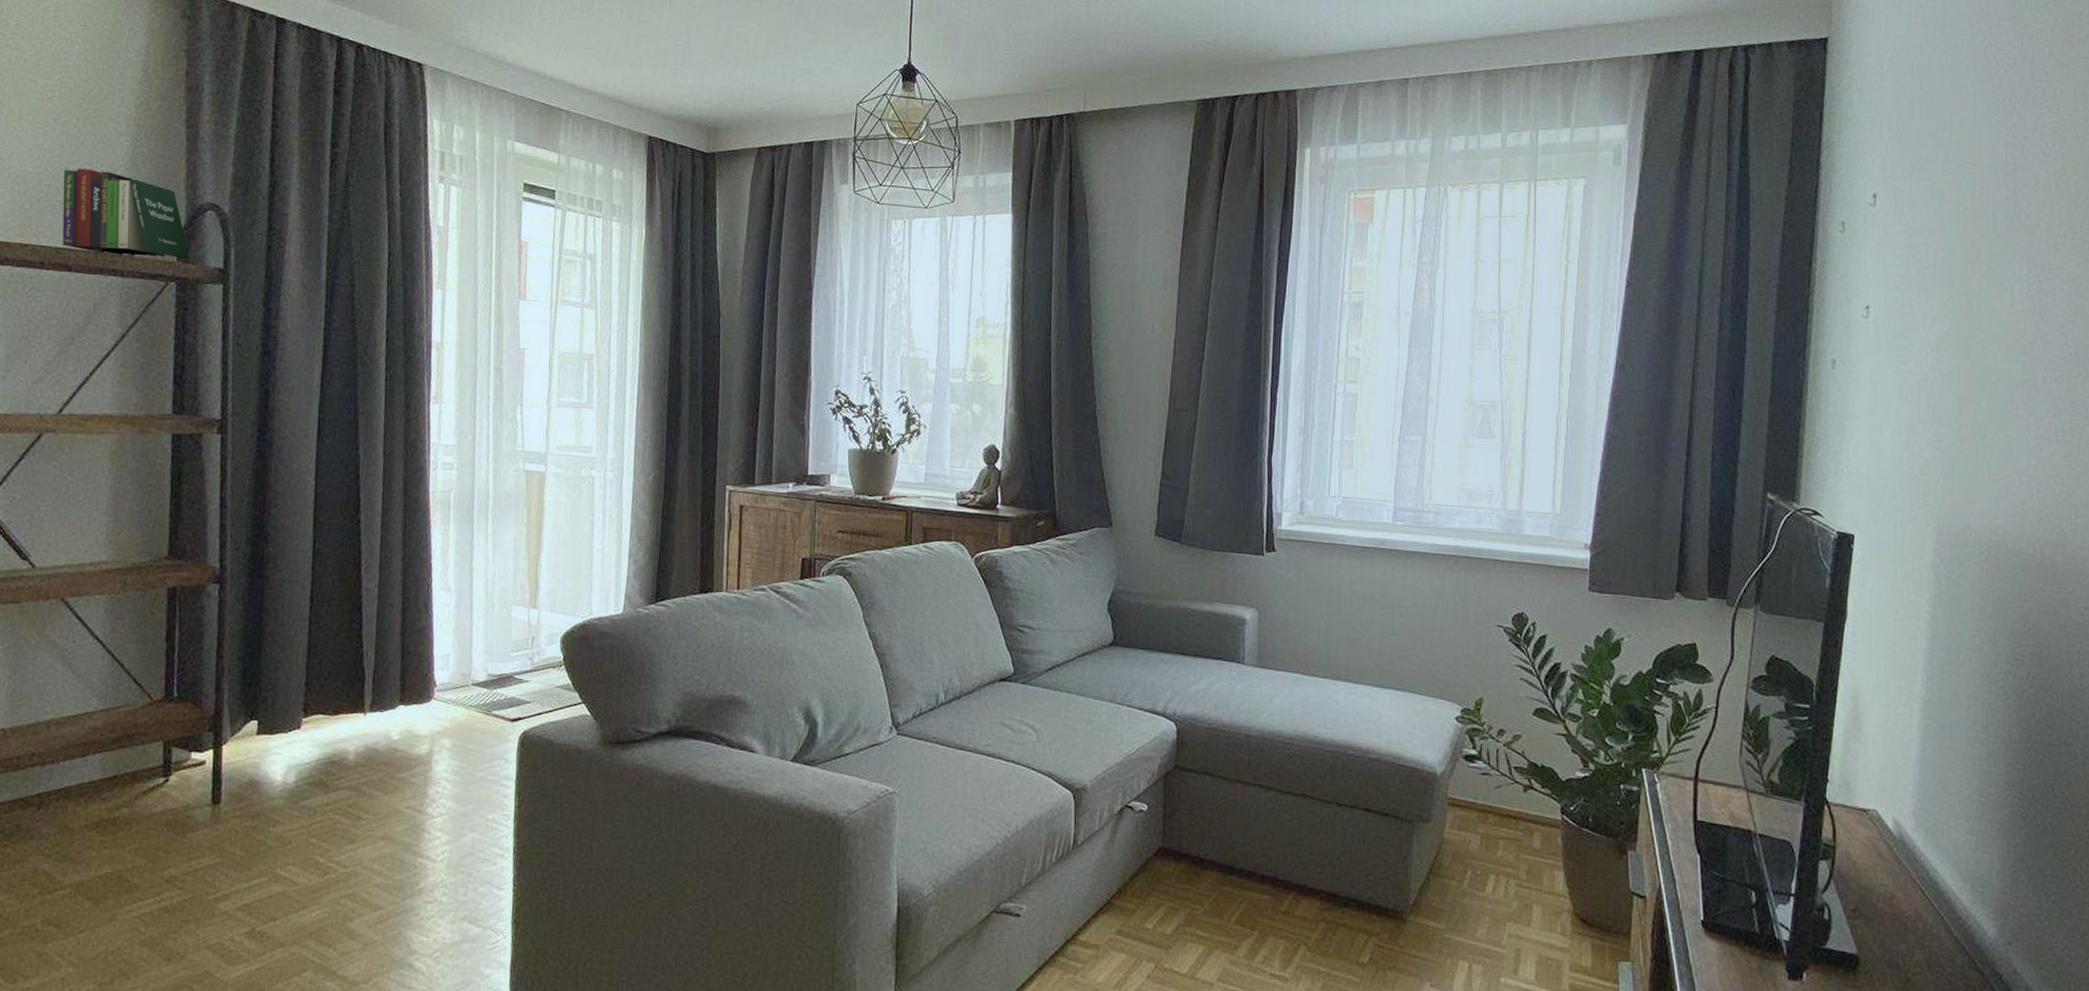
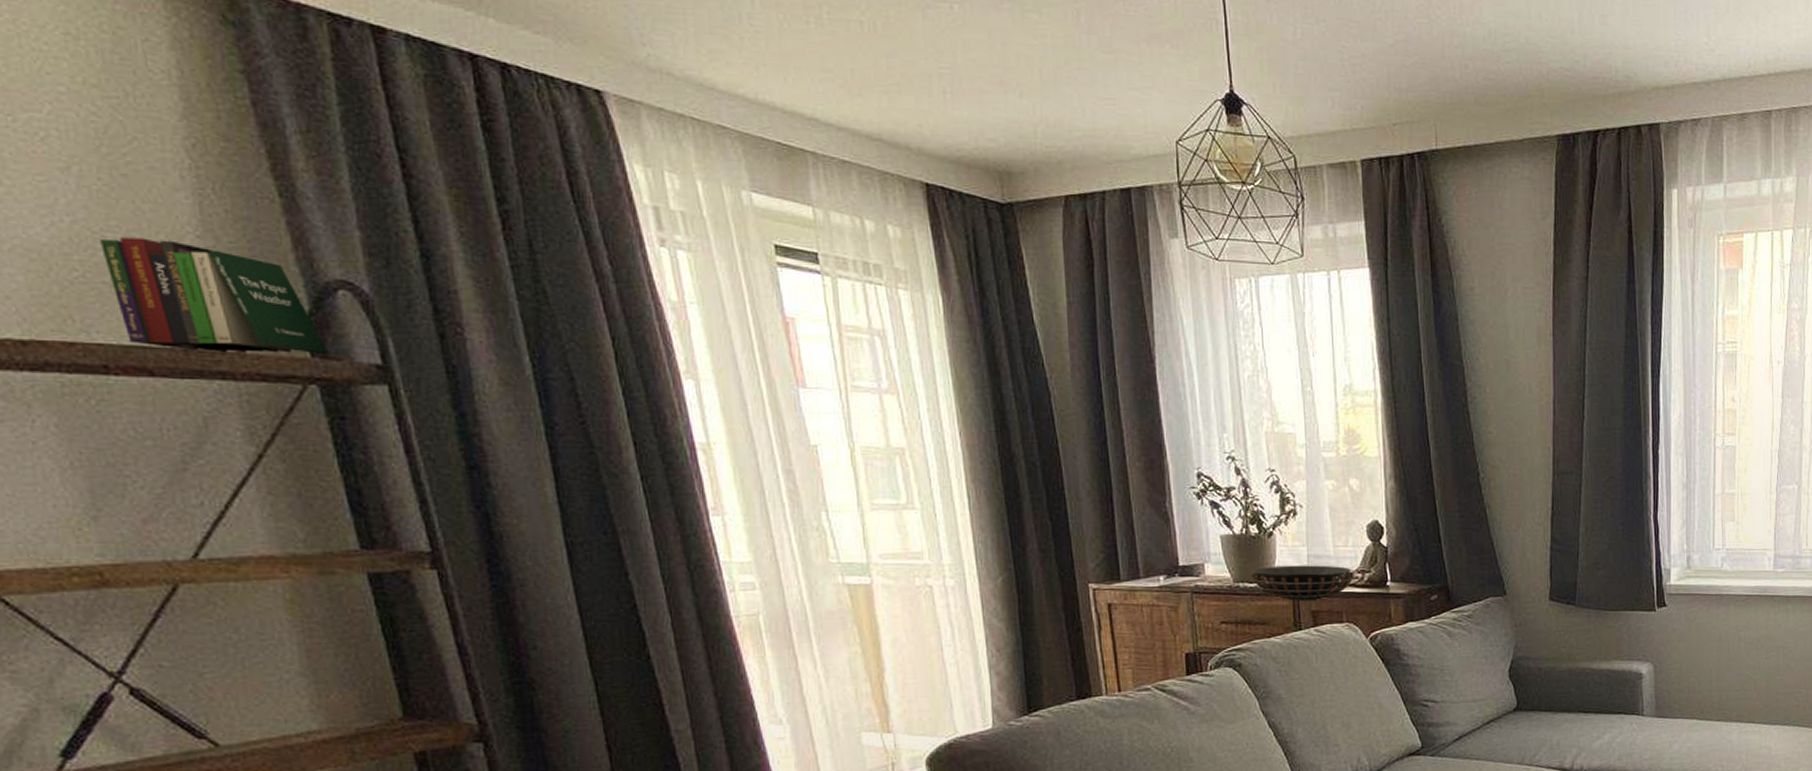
decorative bowl: none [871,481,967,518] -> present [1251,565,1354,602]

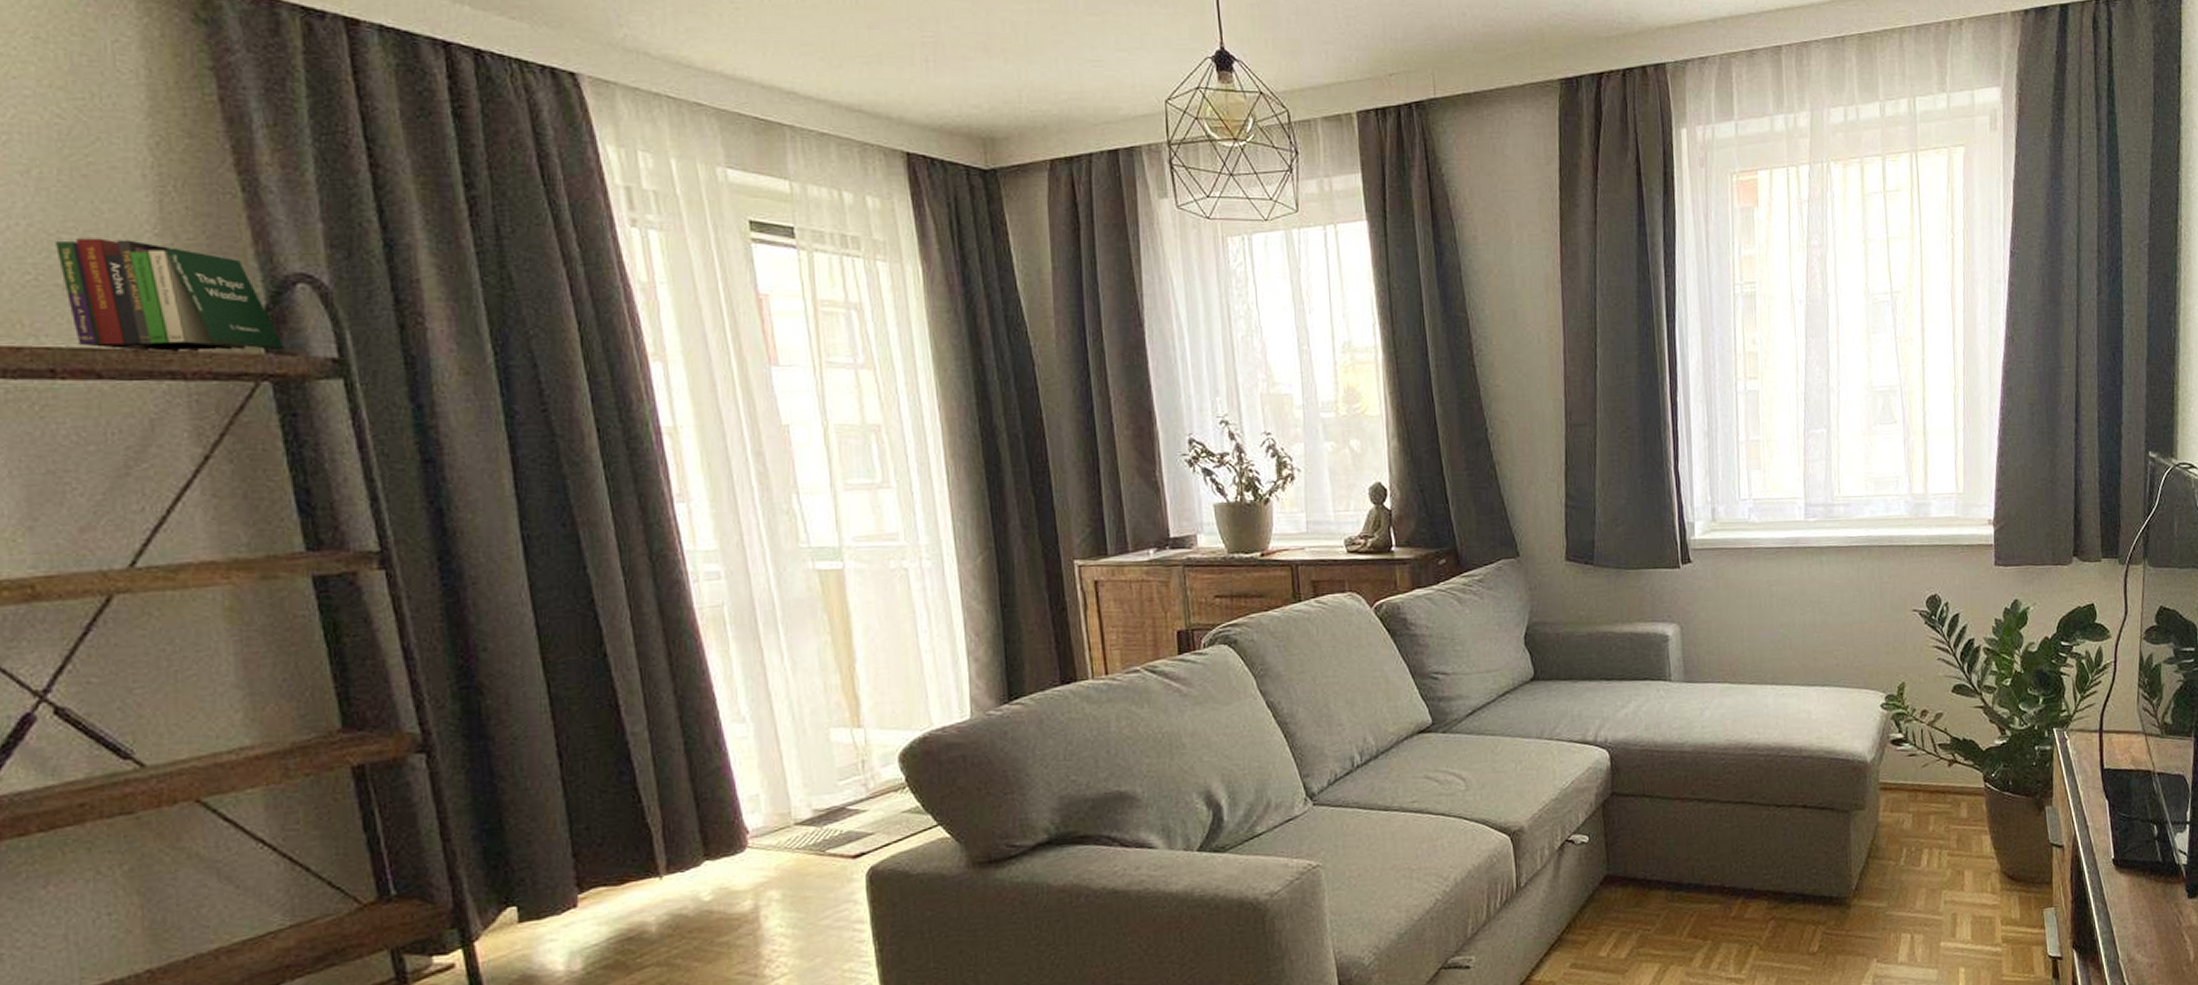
decorative bowl: present [1251,565,1354,602] -> none [1247,531,1357,572]

